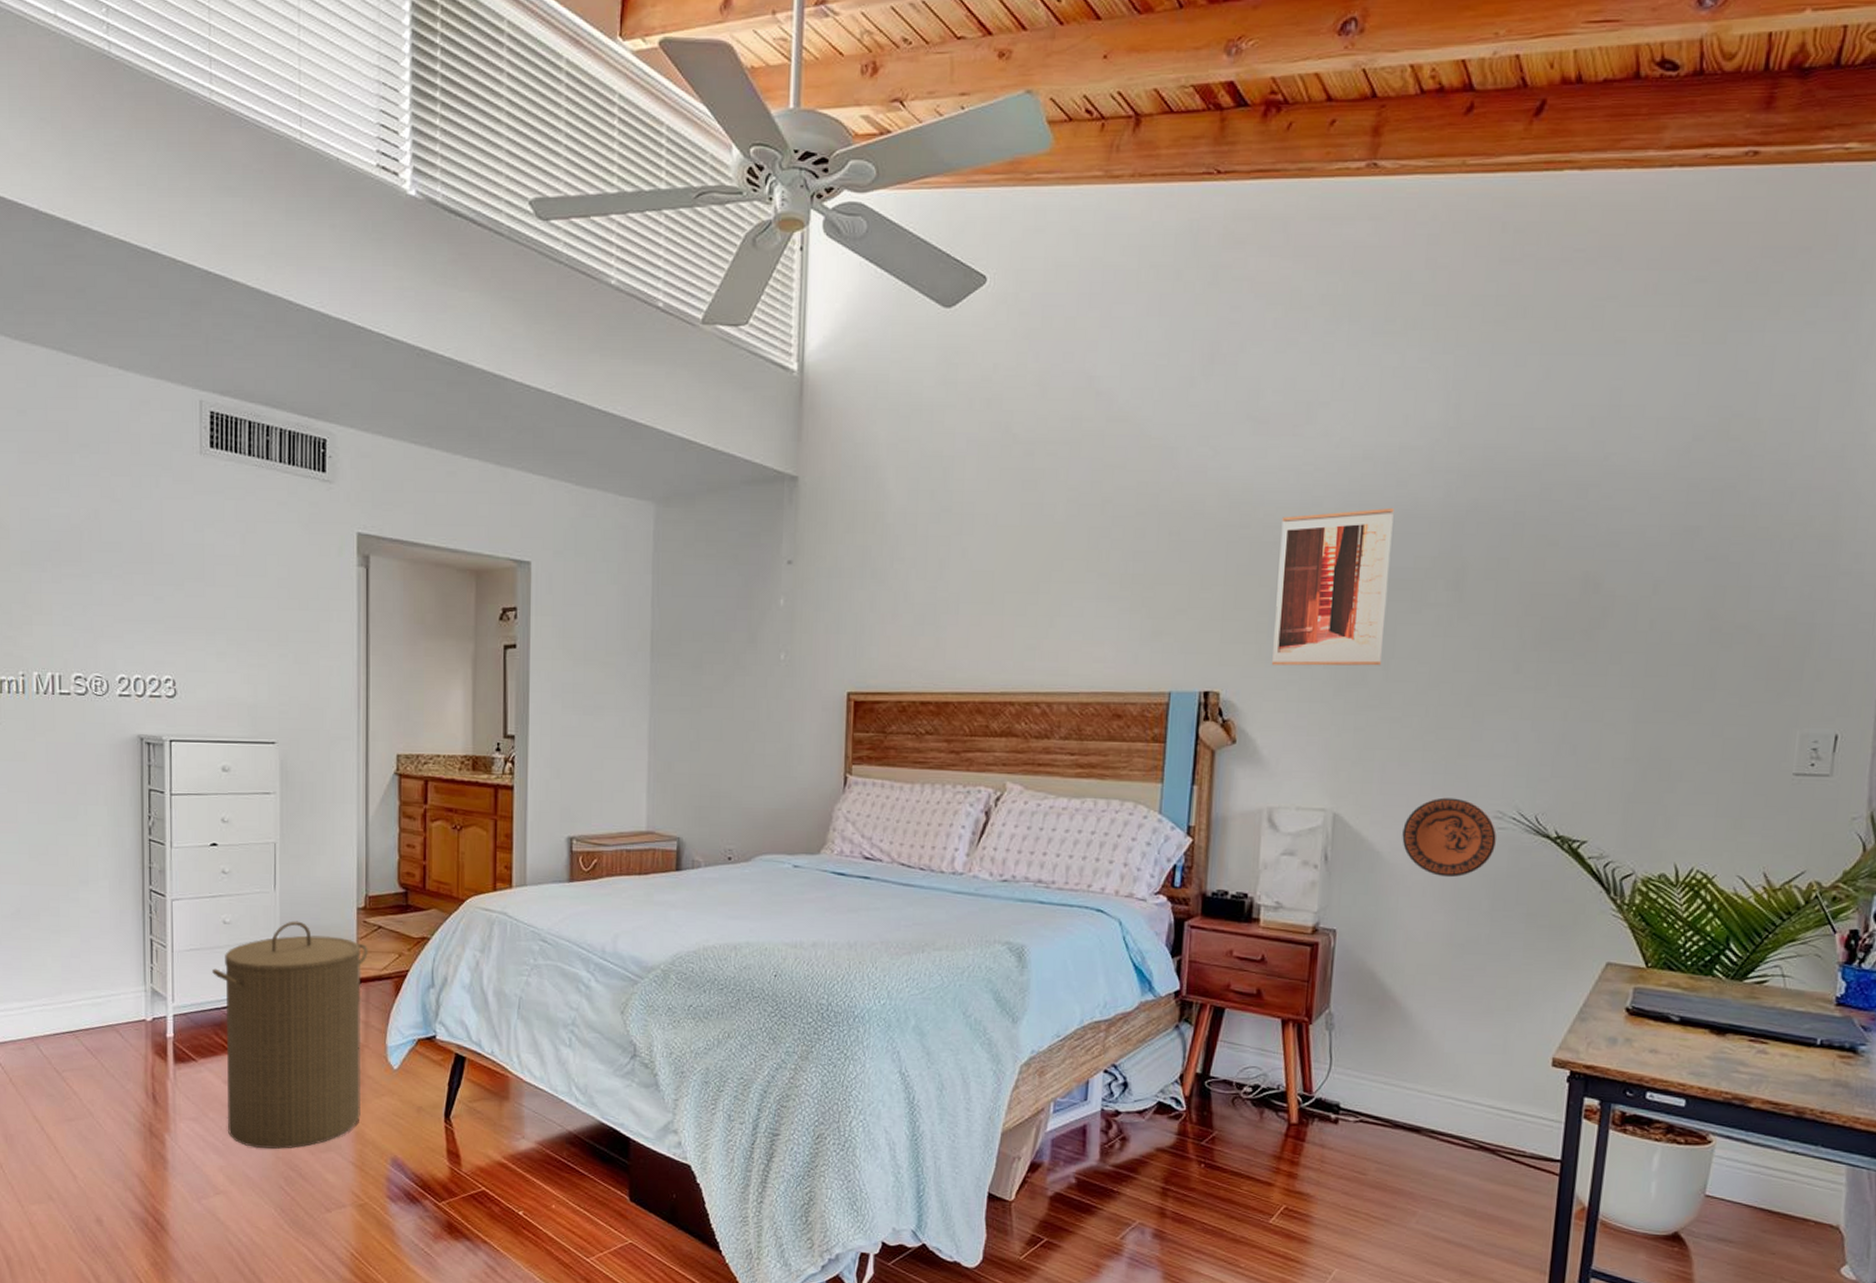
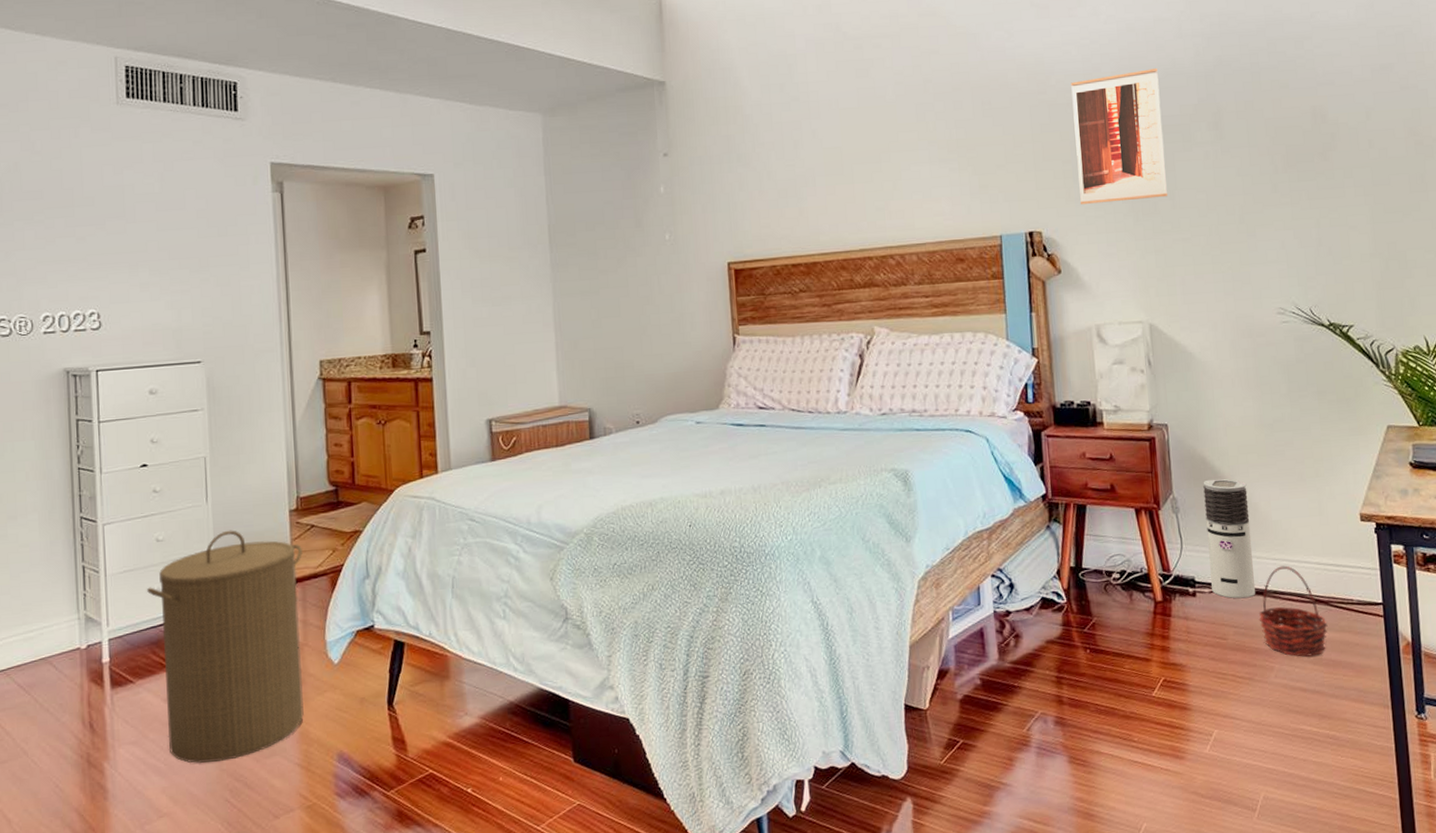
air purifier: none [1358,997,1420,1134] -> present [1203,478,1255,599]
decorative plate: present [1402,797,1497,878] -> none [1207,300,1283,369]
basket: none [1408,1104,1490,1207] -> present [1258,565,1328,657]

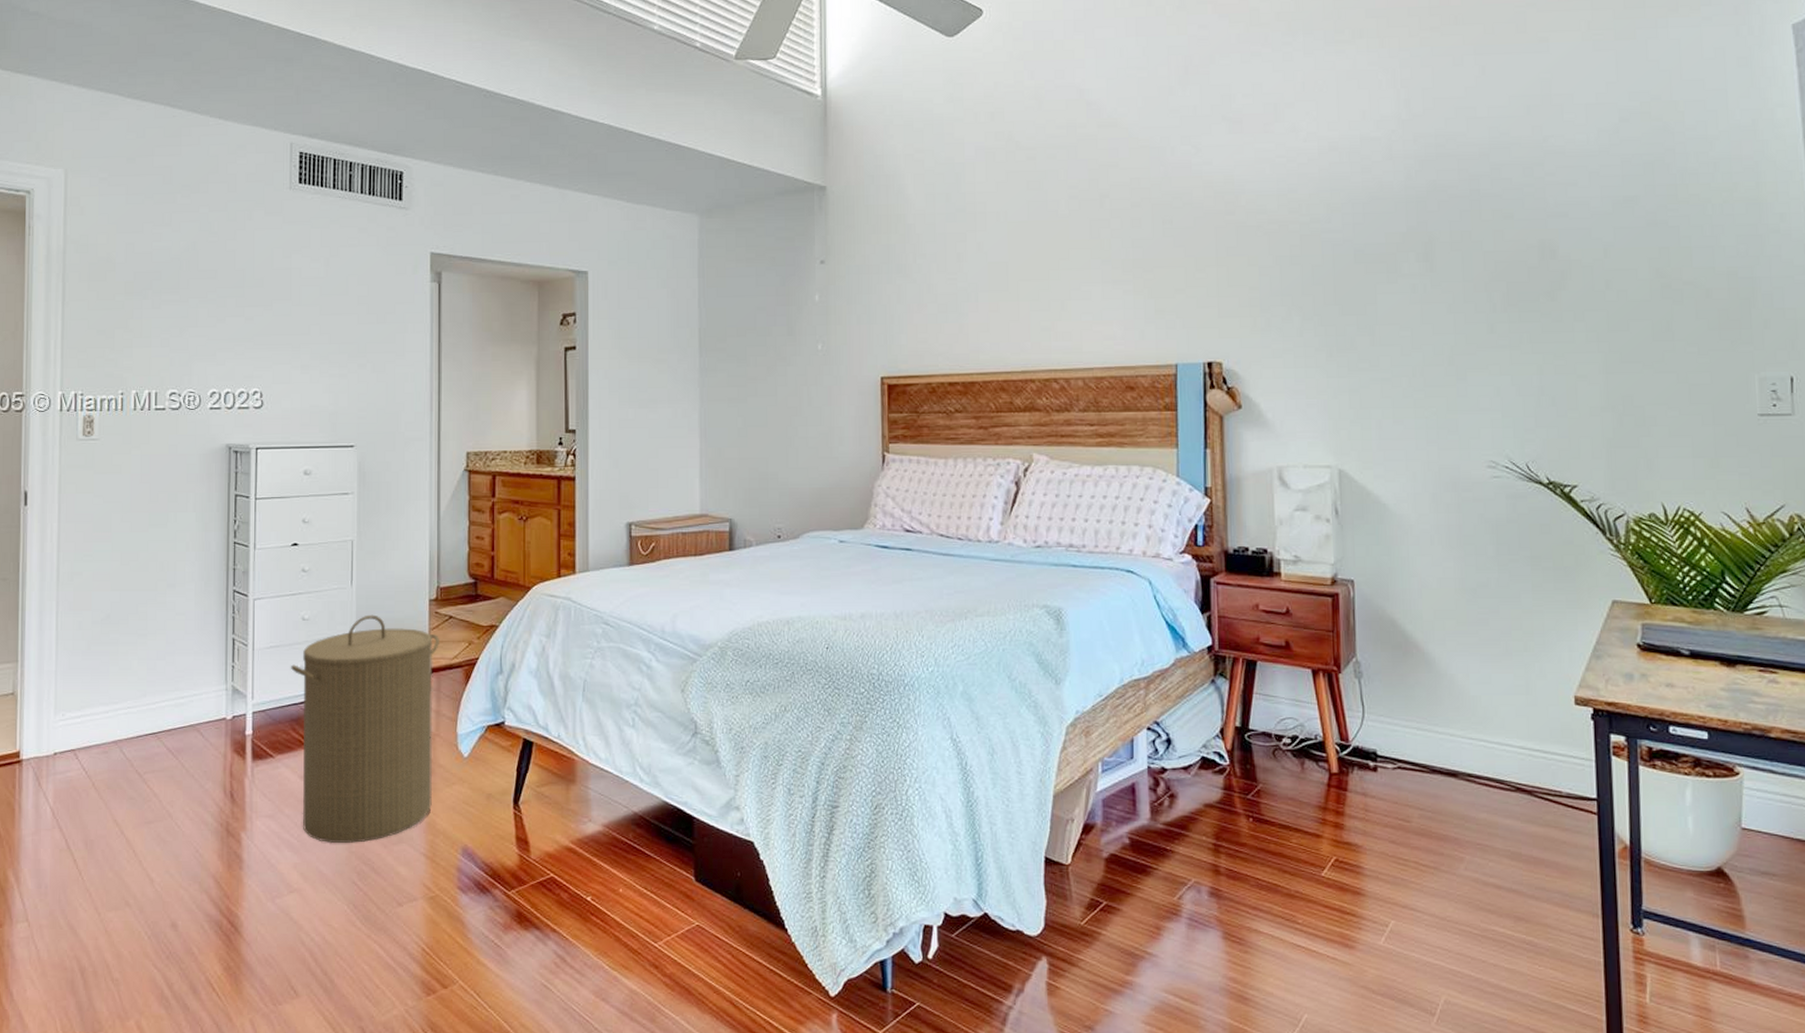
wall art: present [1071,68,1168,204] -> none [1263,192,1368,335]
air purifier: present [1203,478,1255,599] -> none [1391,644,1446,779]
basket: present [1258,565,1328,657] -> none [1448,747,1530,850]

